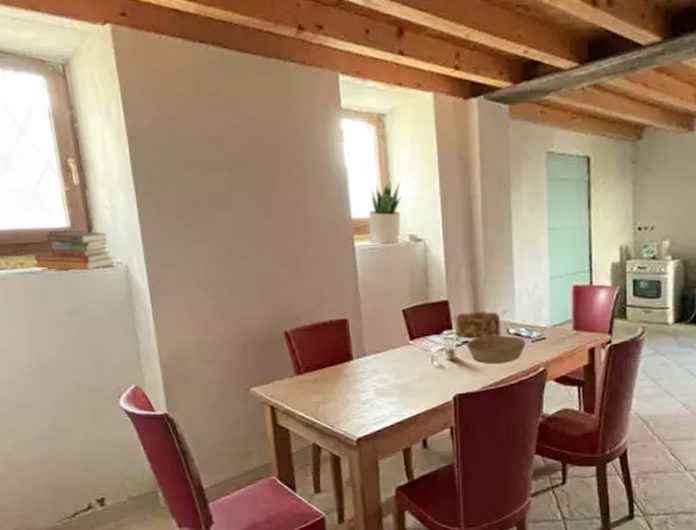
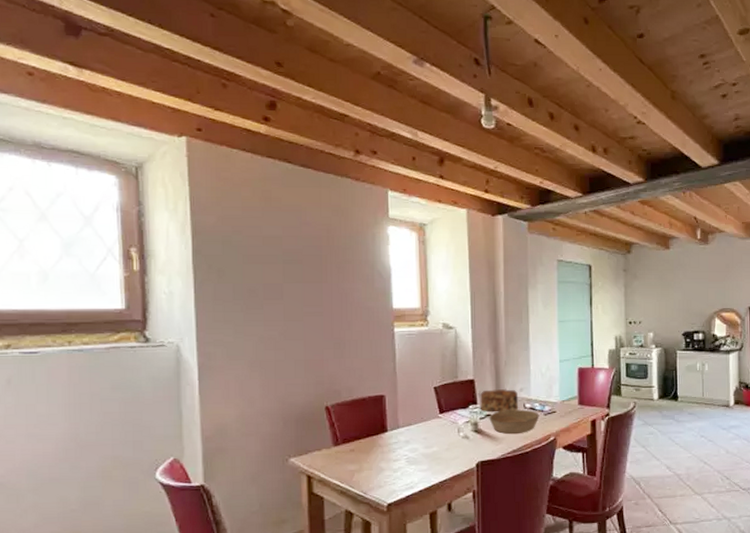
books: present [34,231,115,271] -> none [84,312,166,349]
planter: present [368,181,402,245] -> none [408,278,437,332]

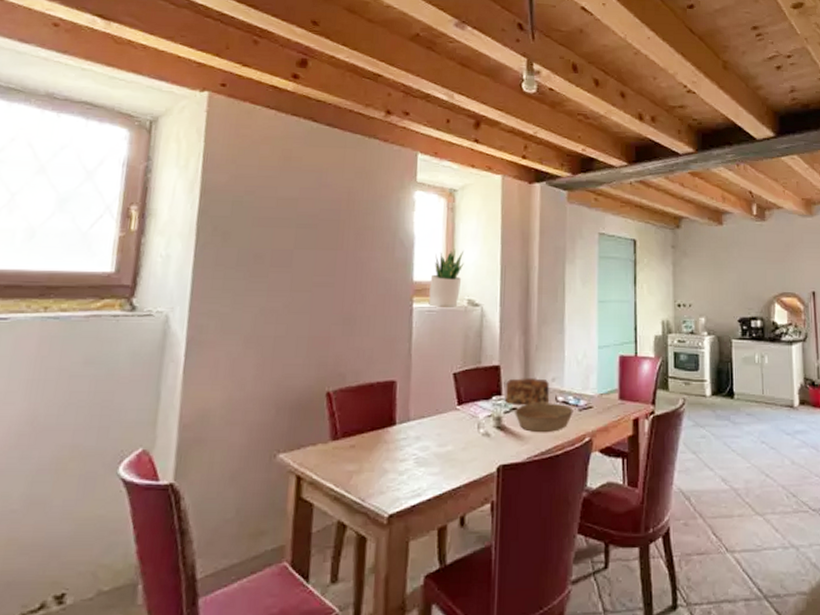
planter: none [408,278,437,332] -> present [429,249,465,309]

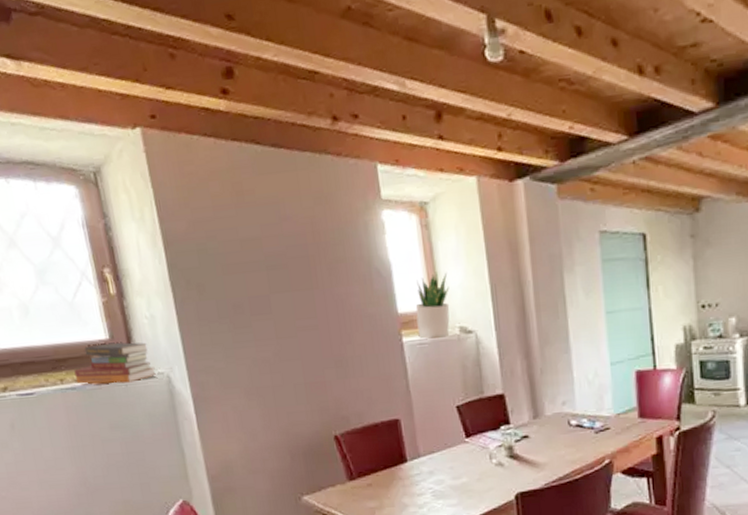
books: none [62,276,155,318] -> present [74,342,156,385]
bread loaf: present [505,378,550,405] -> none [512,403,562,434]
bowl: present [515,403,573,432] -> none [526,427,589,459]

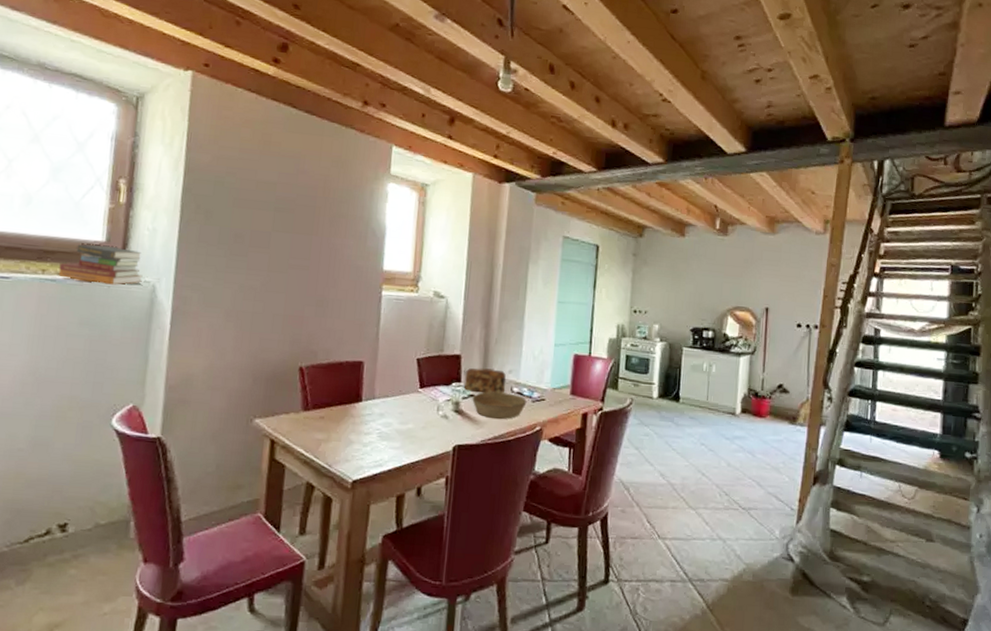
planter: present [415,271,450,340] -> none [397,242,433,299]
bread loaf: none [512,403,562,434] -> present [464,367,507,394]
bowl: none [526,427,589,459] -> present [472,391,527,419]

